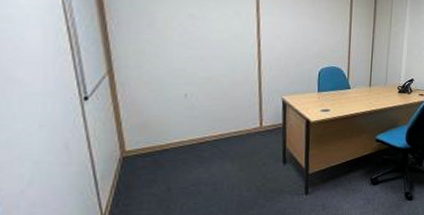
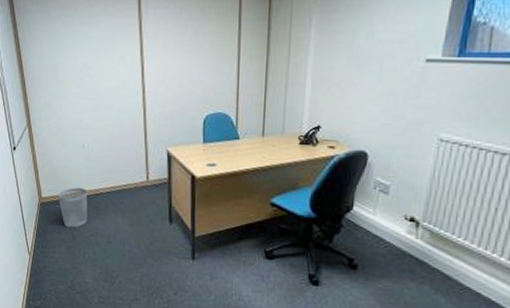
wastebasket: none [149,138,189,181] -> present [58,187,88,228]

